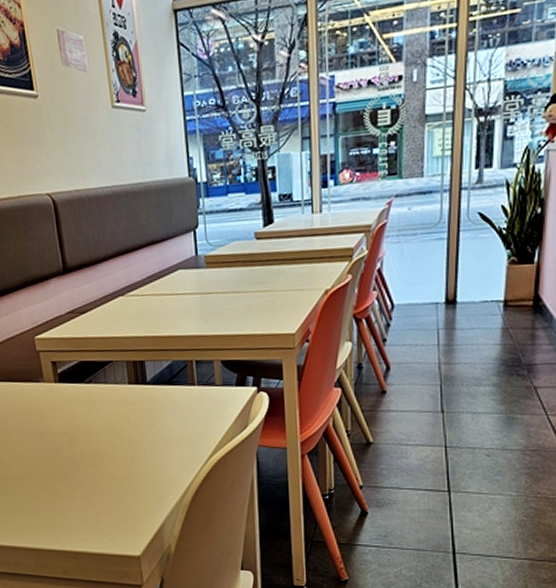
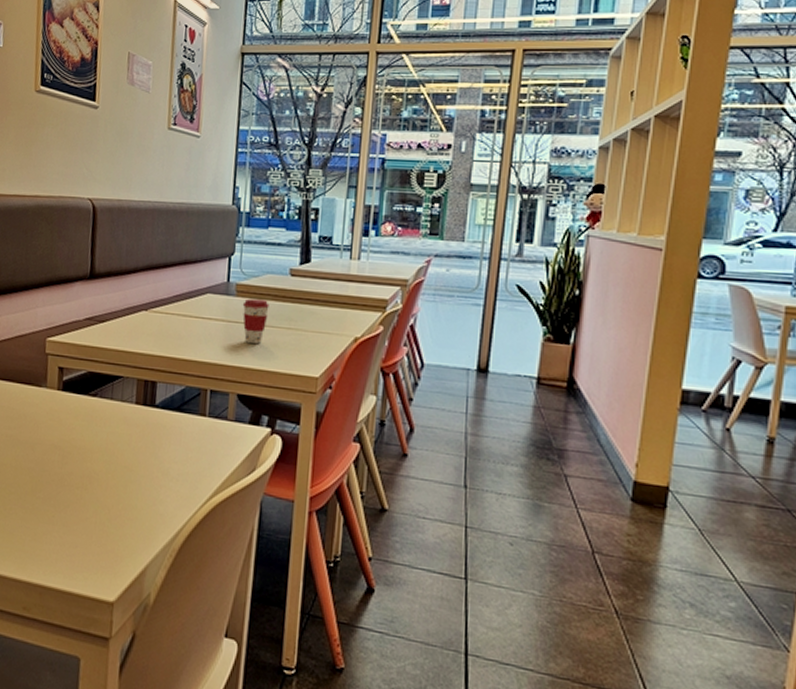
coffee cup: none [213,267,240,311] -> present [242,298,269,344]

